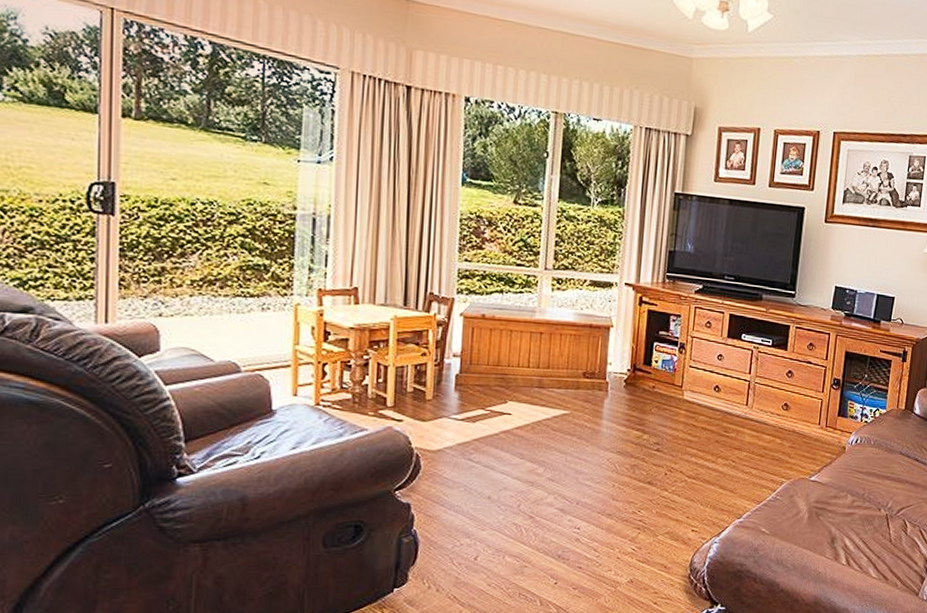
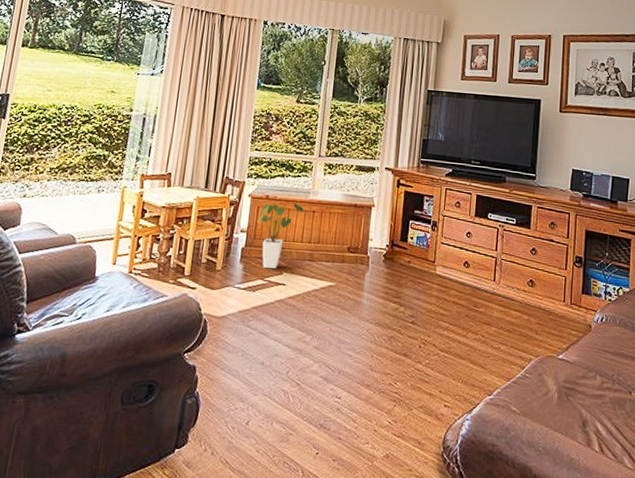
house plant: none [473,322,530,398] -> present [258,202,305,269]

